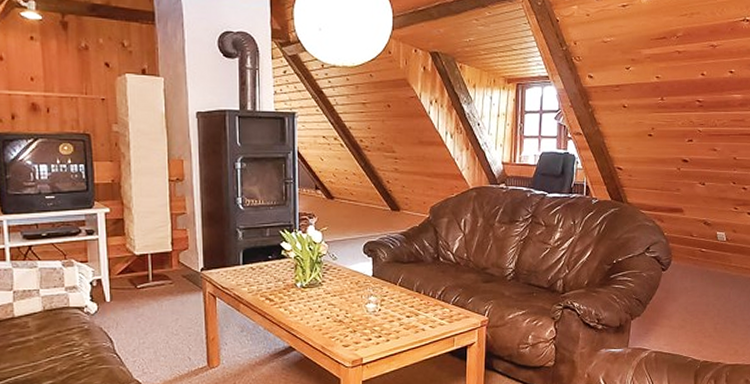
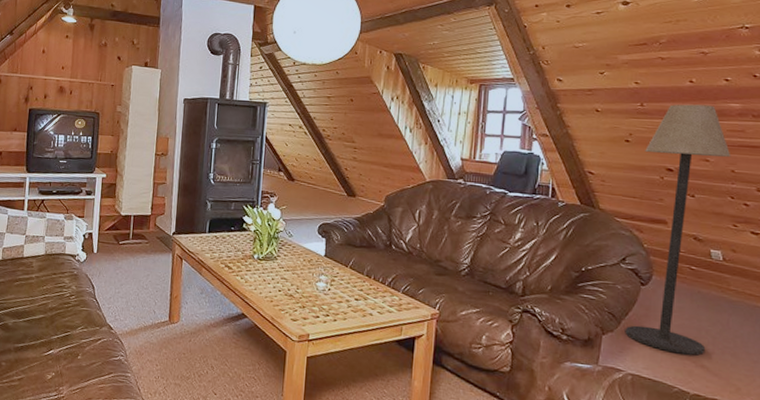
floor lamp: none [649,96,734,328] -> present [625,104,731,356]

